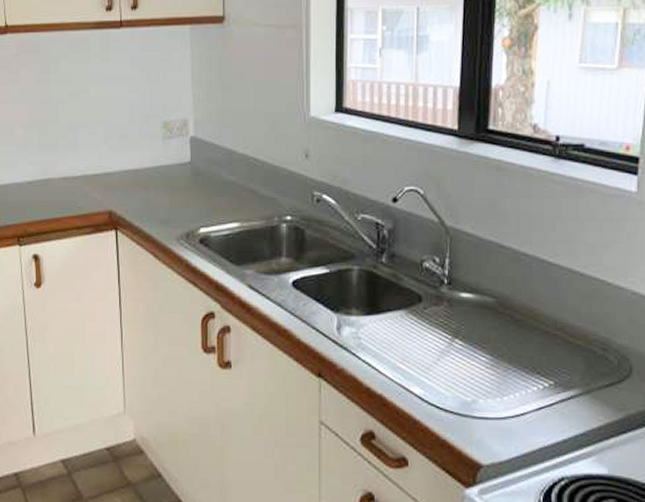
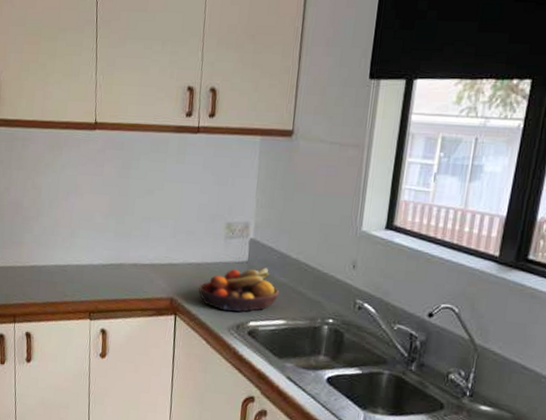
fruit bowl: none [138,167,228,219] -> present [198,267,279,312]

